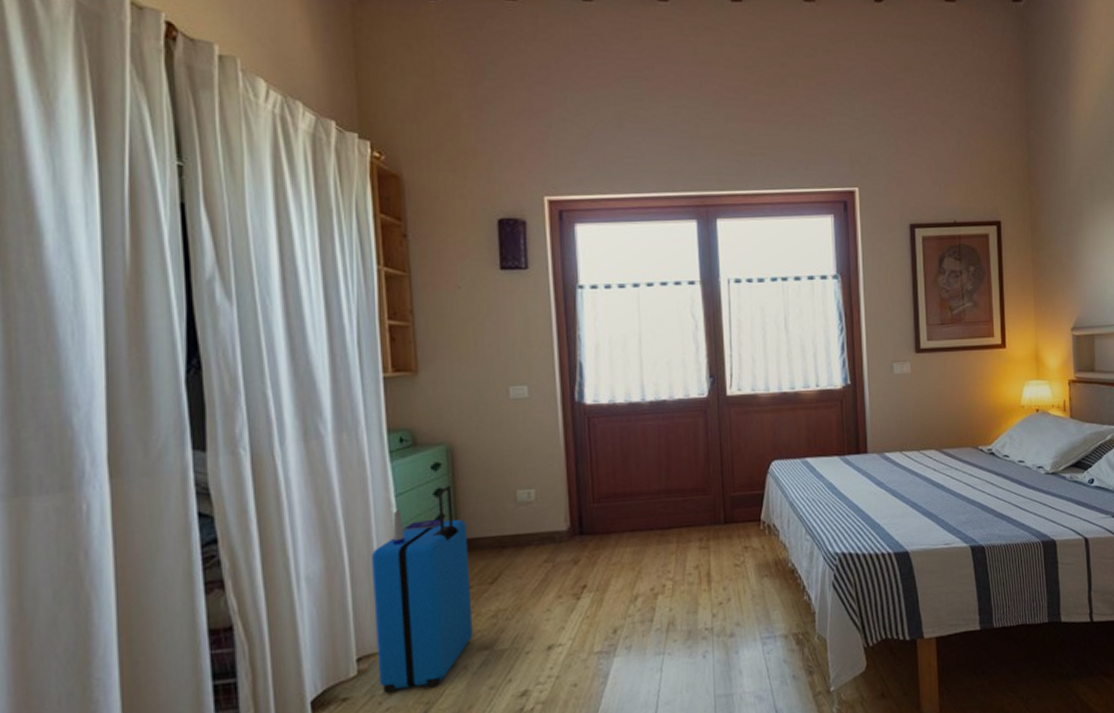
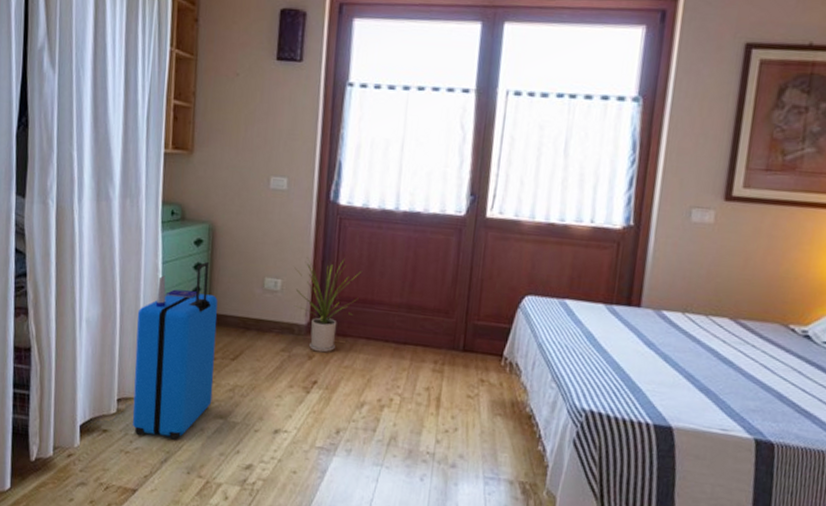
house plant: none [547,456,617,556] -> present [294,257,361,353]

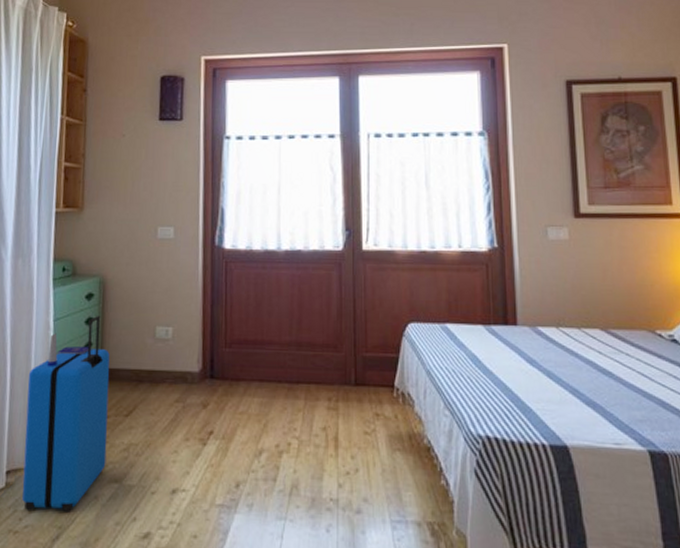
house plant: present [294,257,361,353] -> none [184,301,250,400]

